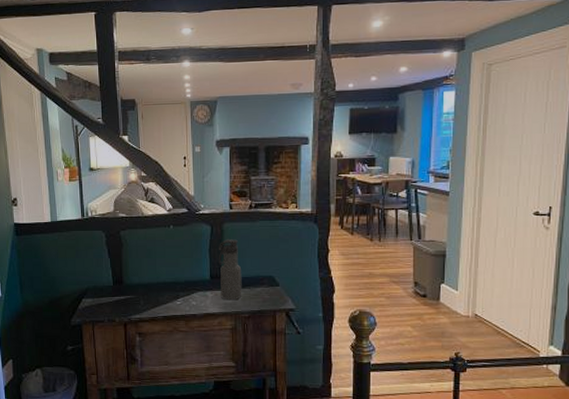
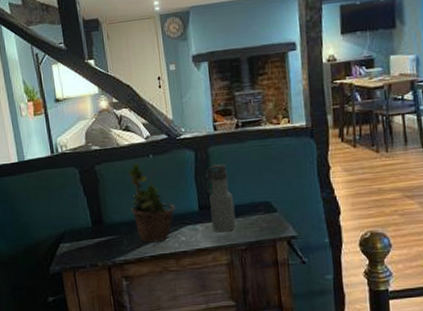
potted plant: none [149,231,189,306] -> present [127,162,175,244]

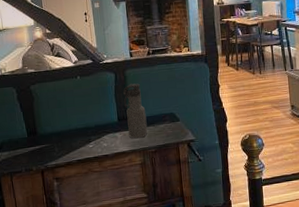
potted plant: present [127,162,175,244] -> none [58,83,99,150]

